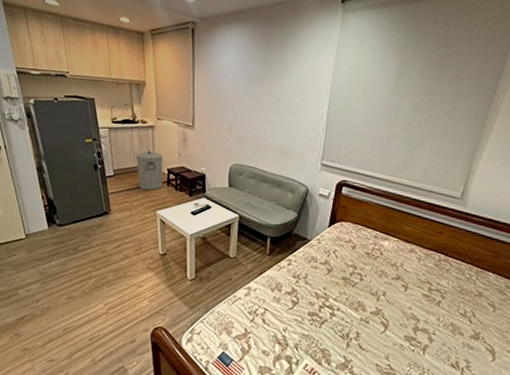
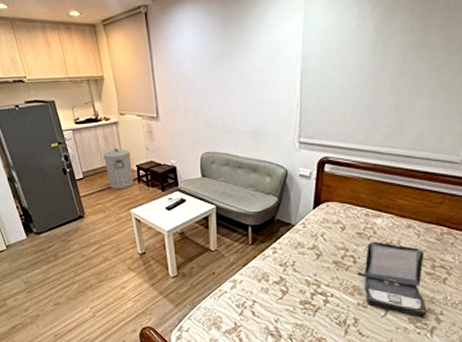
laptop: none [363,261,423,336] -> present [358,241,427,317]

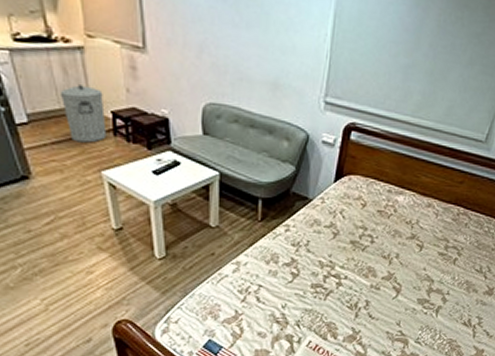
laptop: present [358,241,427,317] -> none [374,220,440,297]

